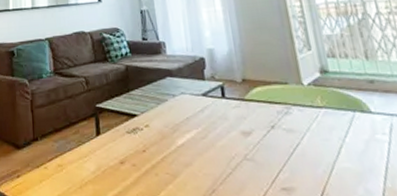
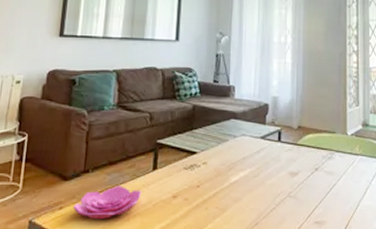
flower: none [29,153,90,188] -> present [73,186,142,220]

